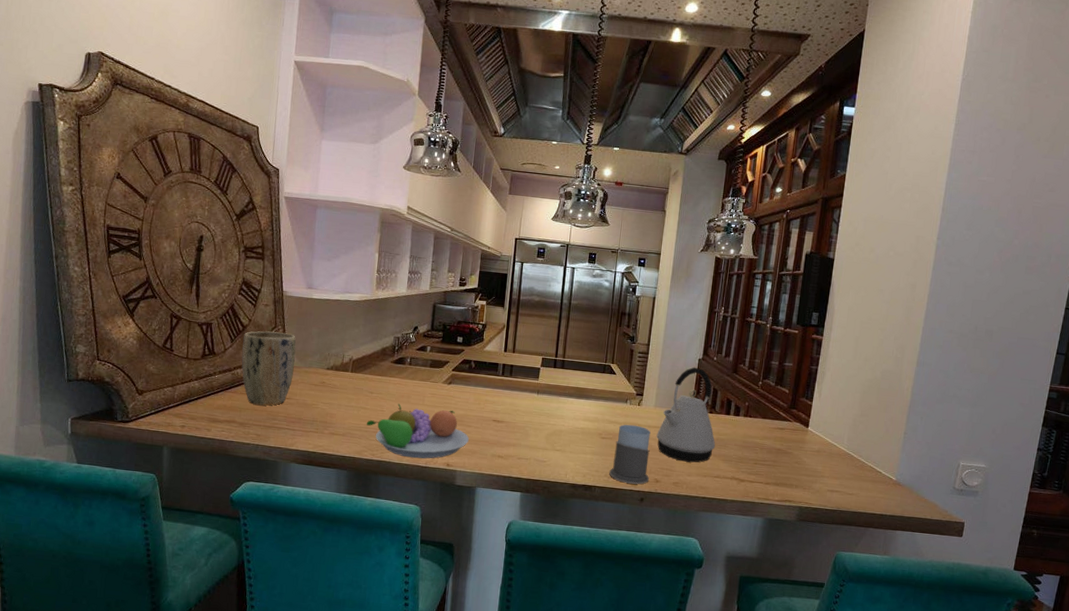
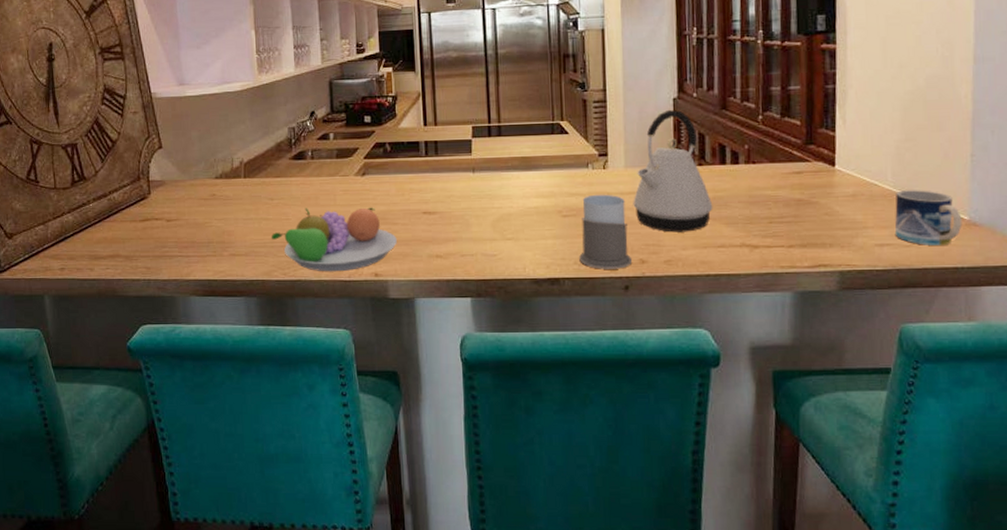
plant pot: present [241,331,296,406] -> none [114,142,178,232]
mug: none [842,452,891,497] -> present [894,190,962,245]

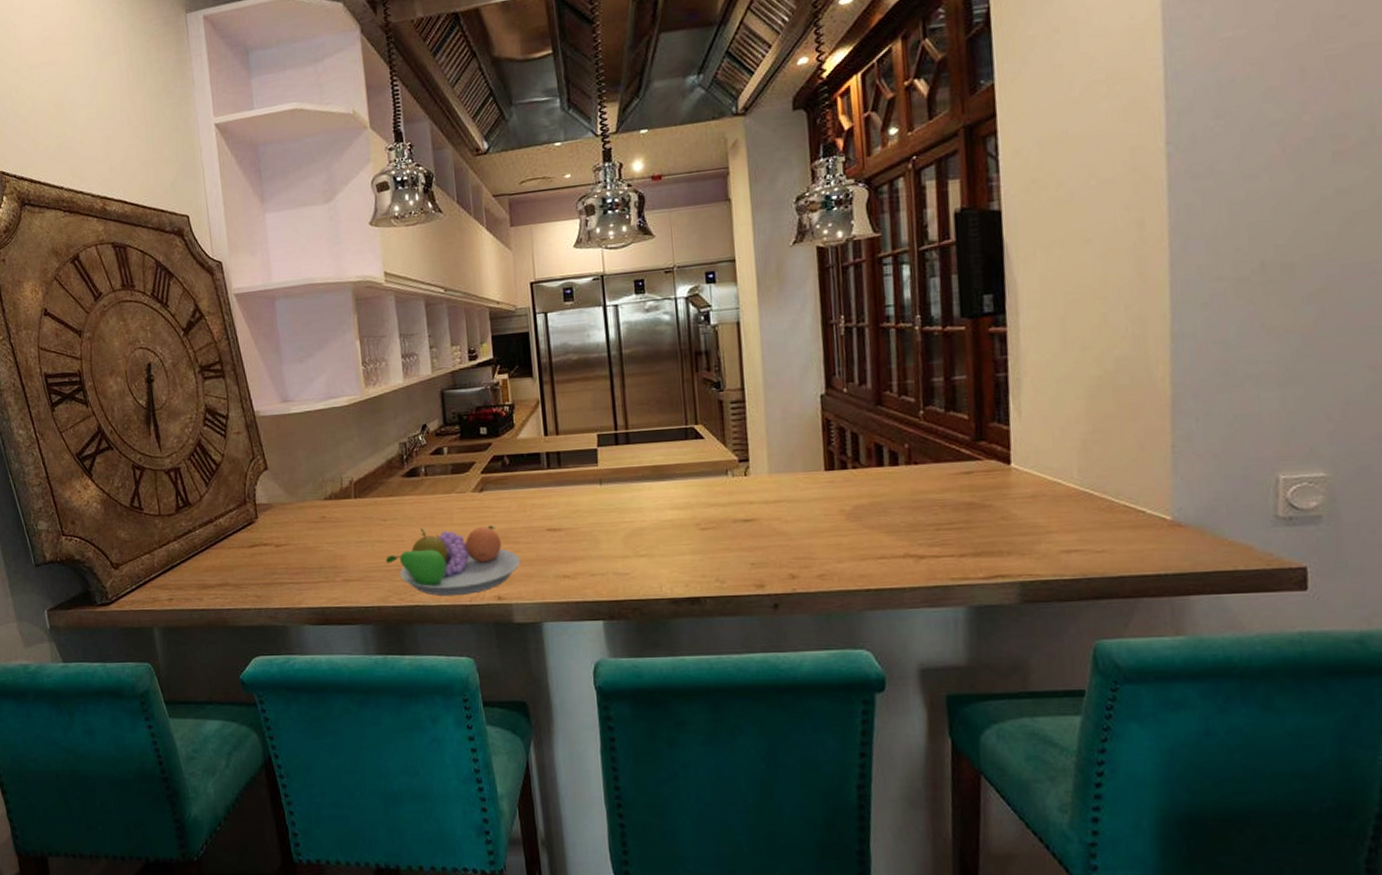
mug: present [579,194,632,269] -> none [721,503,780,587]
kettle: present [633,109,713,233] -> none [779,407,871,544]
mug: present [894,190,962,245] -> none [1083,487,1164,551]

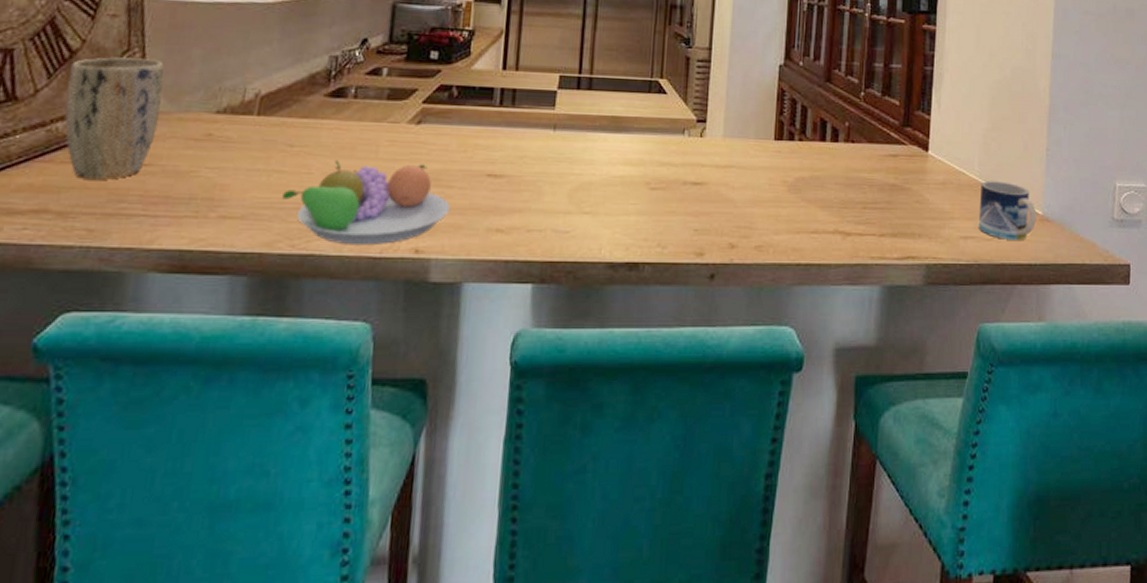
plant pot: none [218,463,286,559] -> present [64,57,164,180]
mug: none [1083,487,1164,551] -> present [978,181,1037,240]

